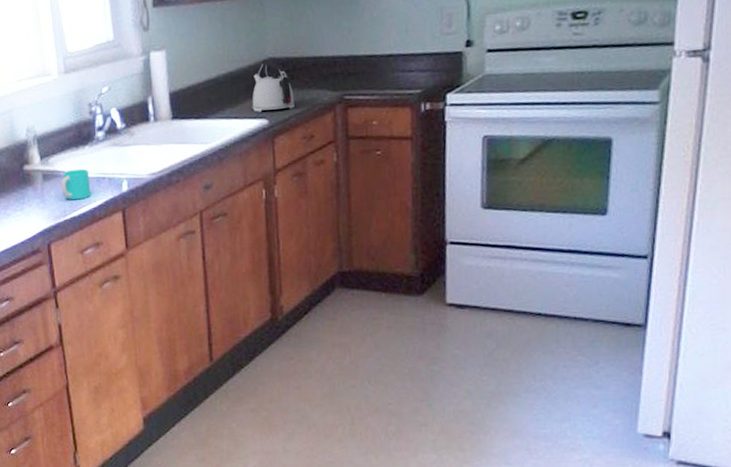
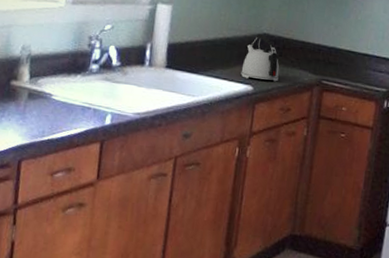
cup: present [60,168,92,200] -> none [44,94,76,124]

